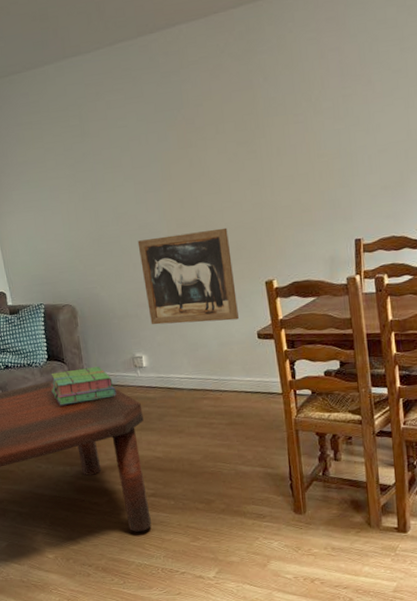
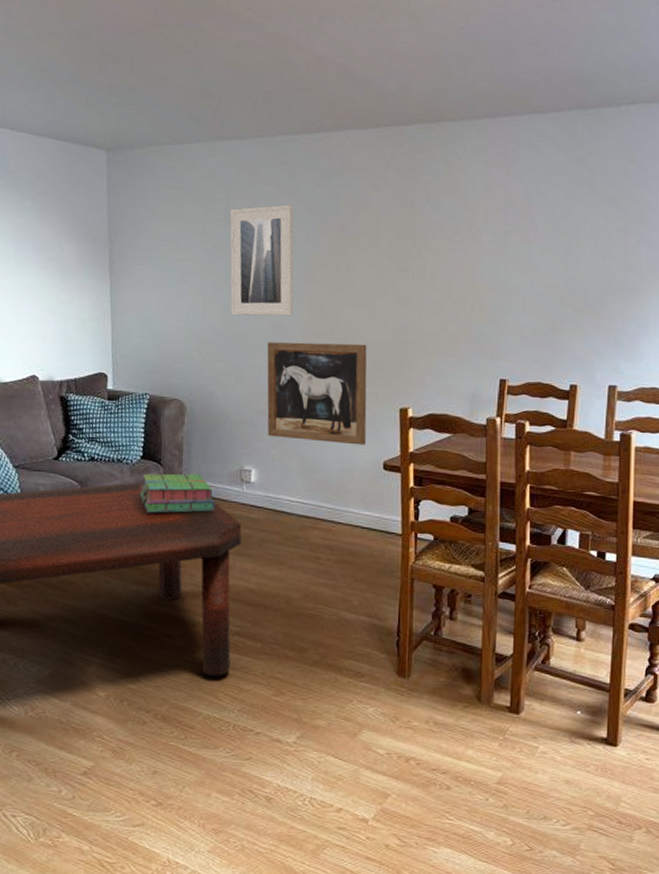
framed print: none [84,108,156,222] -> present [230,204,293,316]

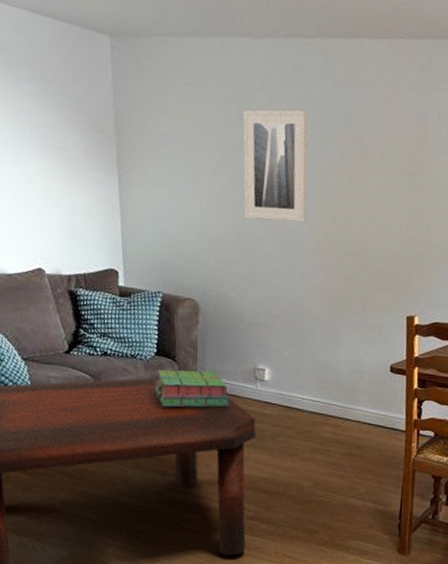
wall art: present [267,342,367,445] -> none [280,247,377,349]

